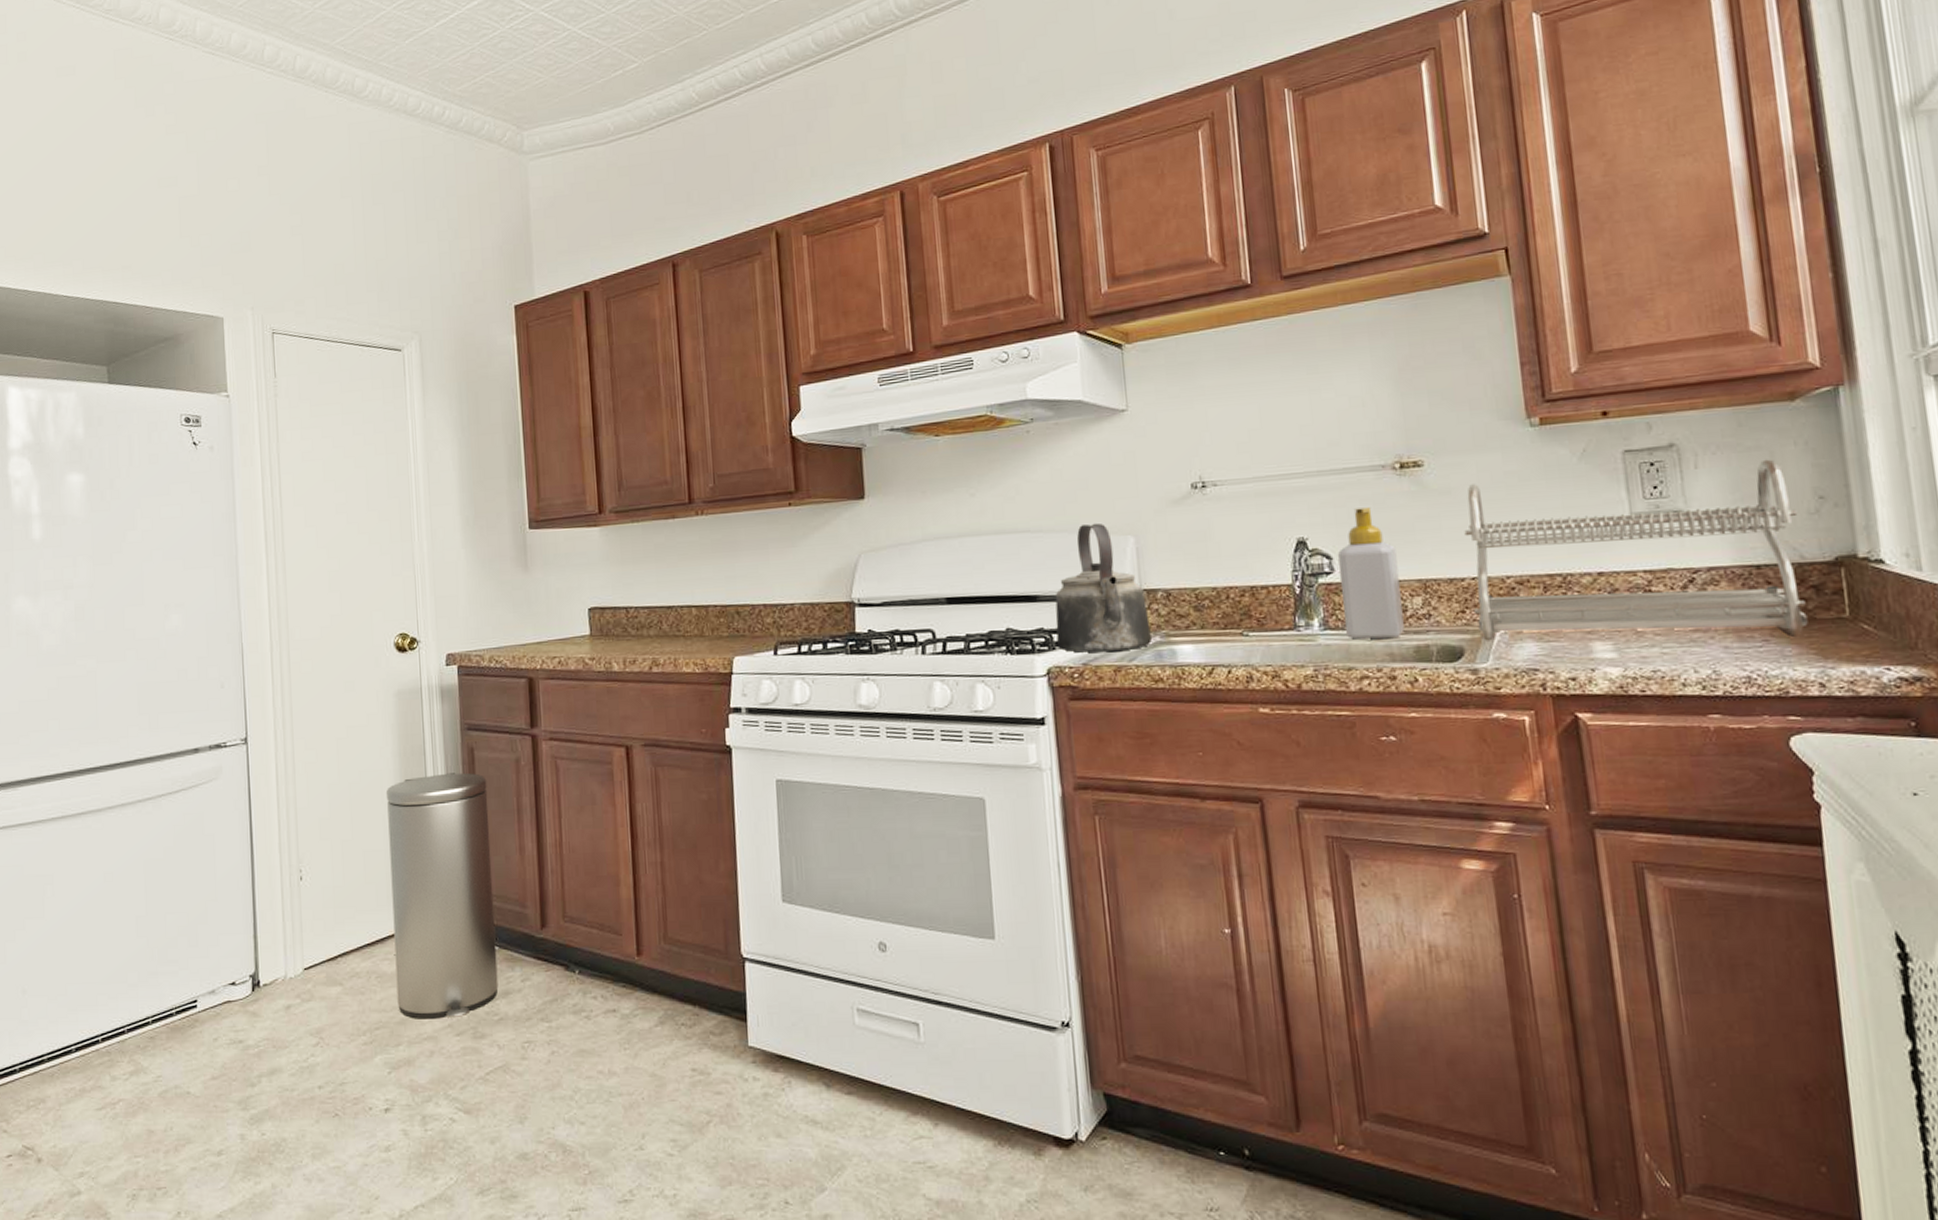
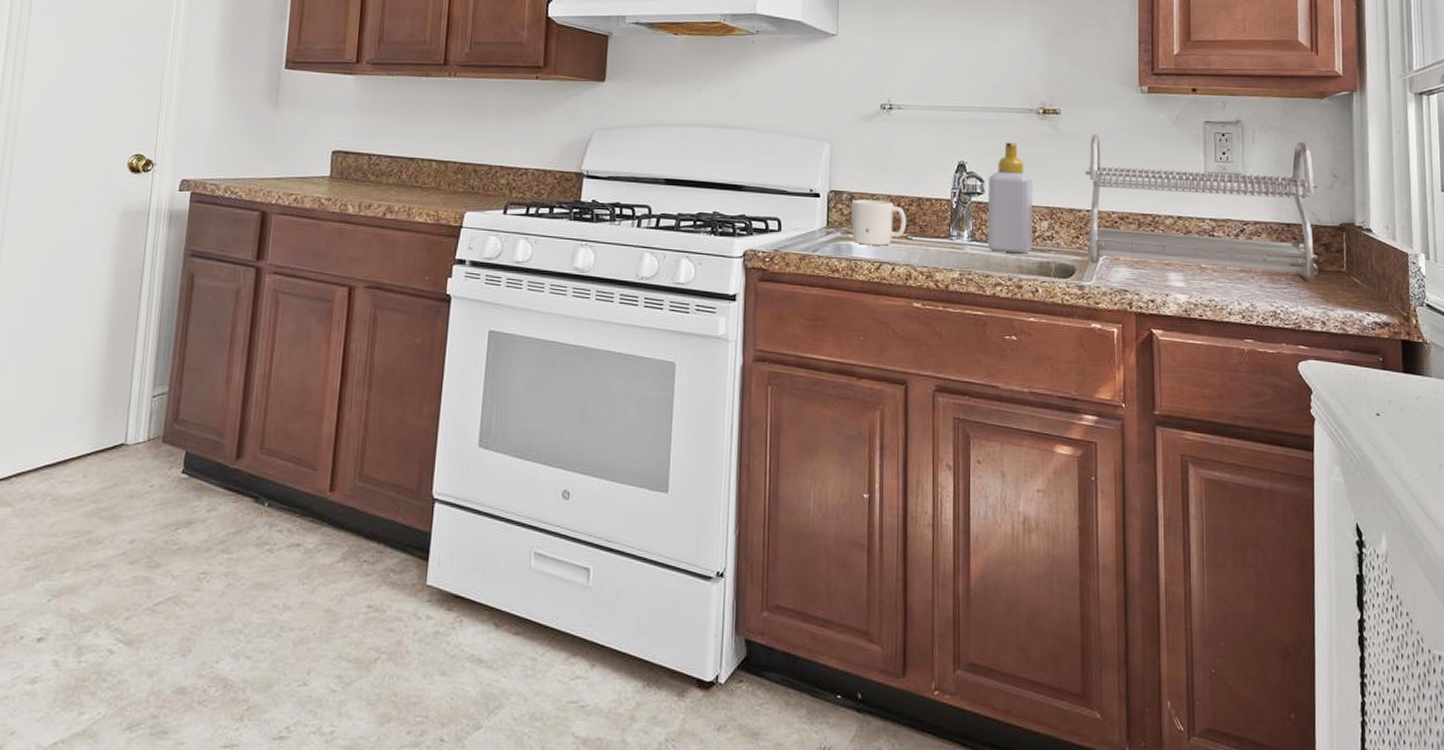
pedal bin: present [385,772,499,1019] -> none [70,297,203,546]
kettle: present [1055,523,1152,653] -> none [755,128,834,242]
mug: none [1168,594,1241,648] -> present [851,199,907,246]

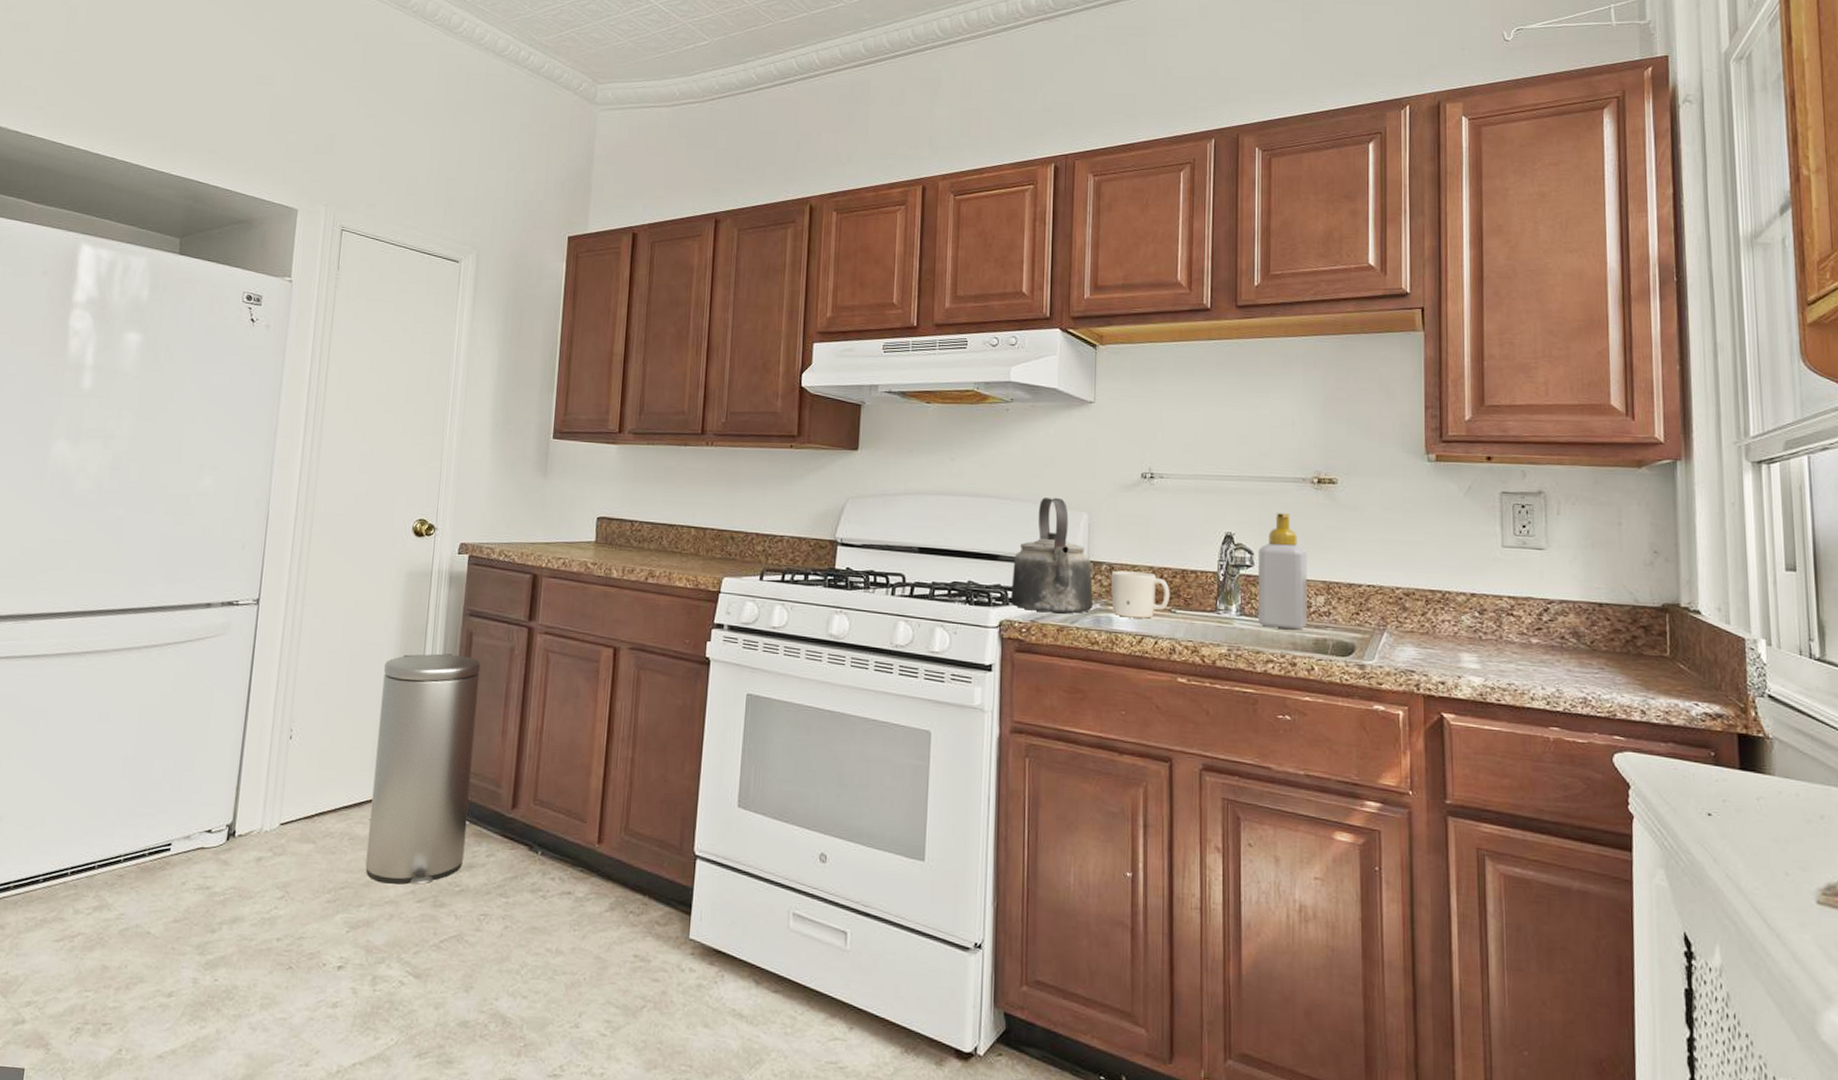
pedal bin: none [70,297,203,546] -> present [365,653,481,886]
kettle: none [755,128,834,242] -> present [1011,497,1093,613]
dish rack: present [1085,133,1318,284] -> none [1365,504,1636,669]

